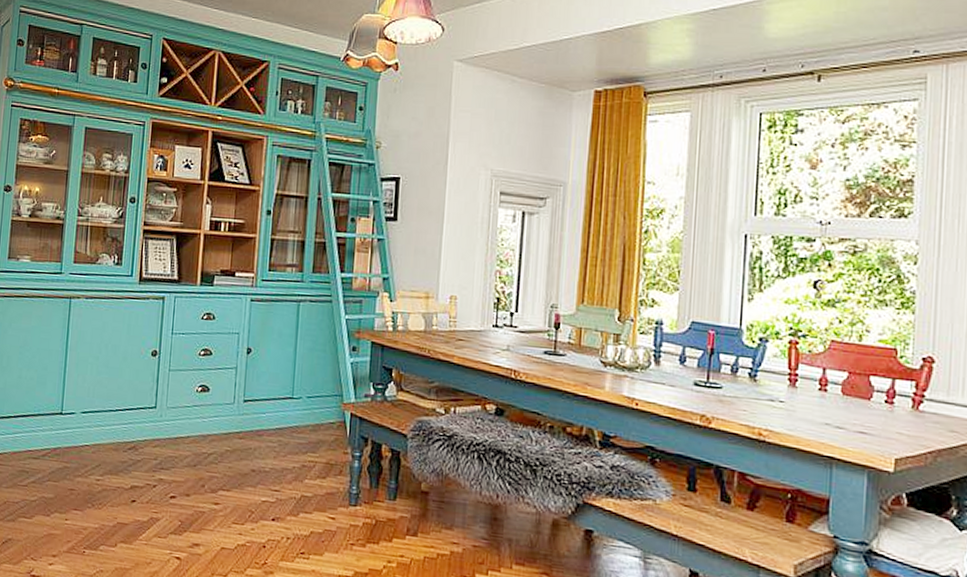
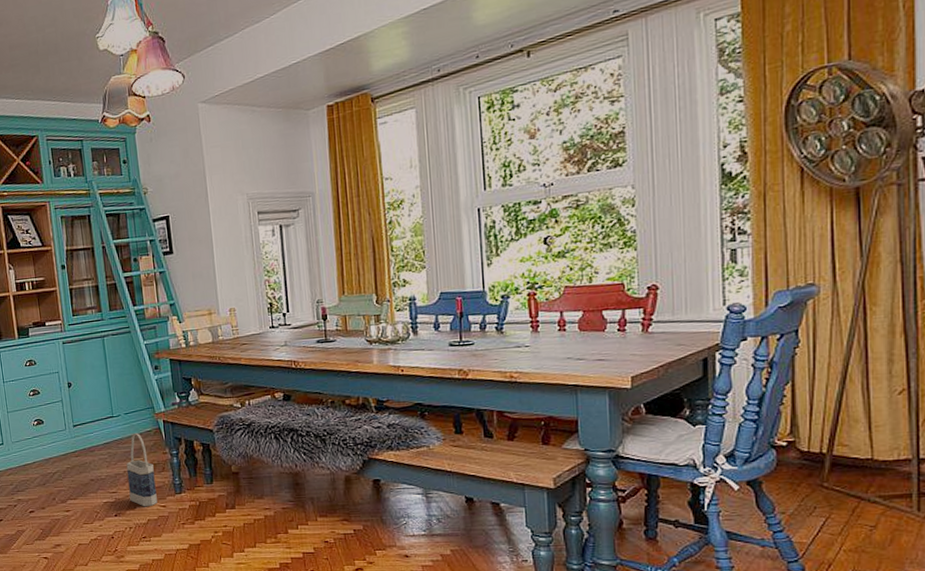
bag: none [294,423,330,516] -> present [126,433,158,507]

